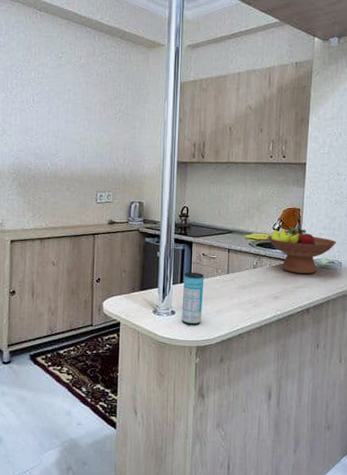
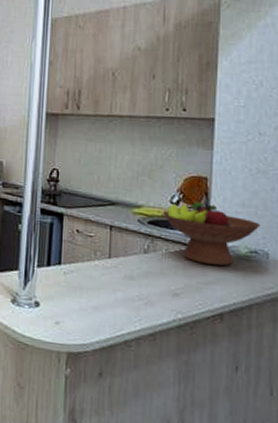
beverage can: present [181,272,204,325] -> none [48,253,79,324]

